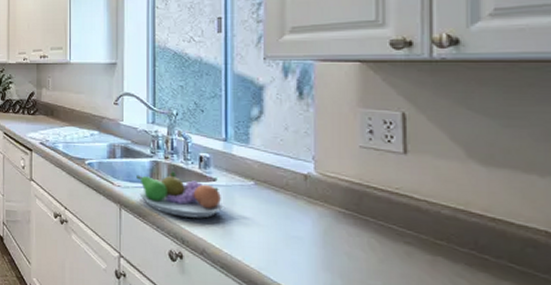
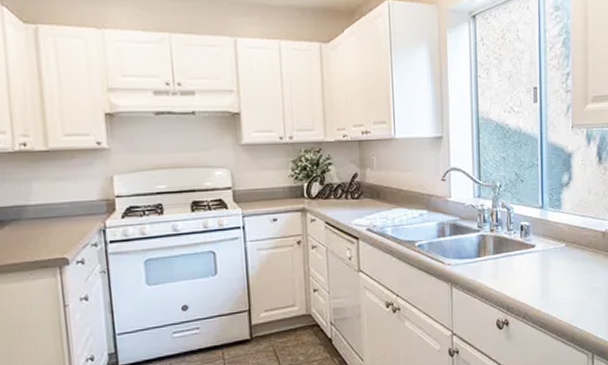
fruit bowl: present [136,171,224,218] -> none [465,243,542,286]

